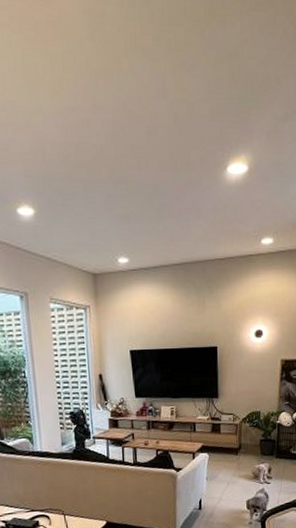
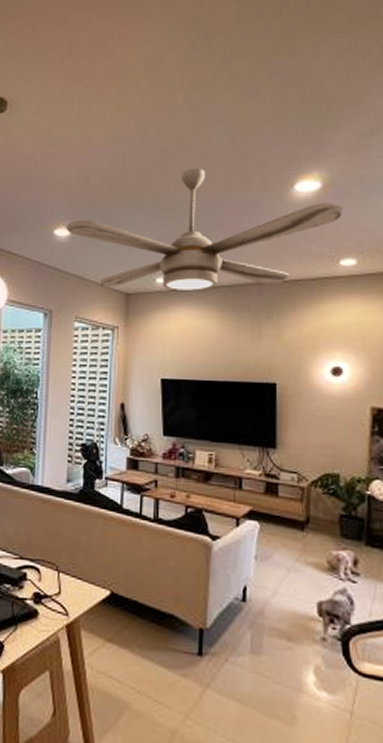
ceiling fan: none [28,145,264,271] -> present [66,168,343,292]

